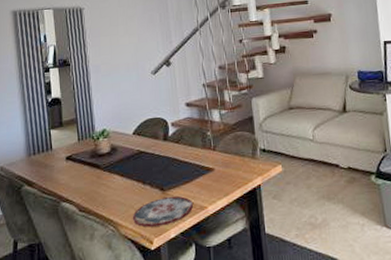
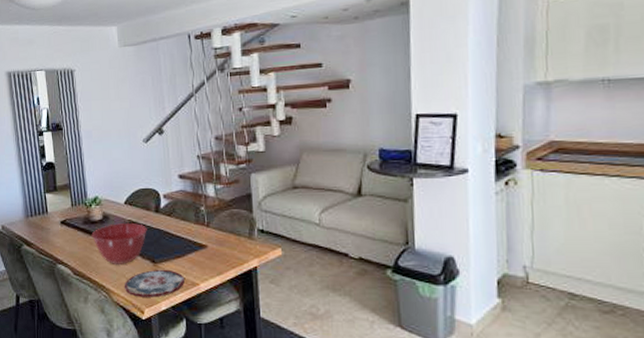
mixing bowl: none [98,152,156,196] -> present [91,222,147,264]

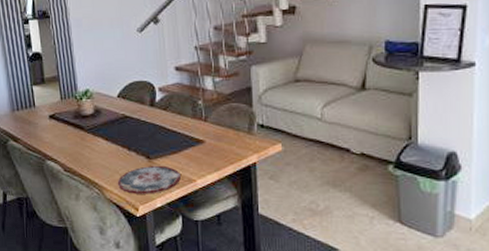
mixing bowl: present [91,222,147,264] -> none [82,116,142,160]

